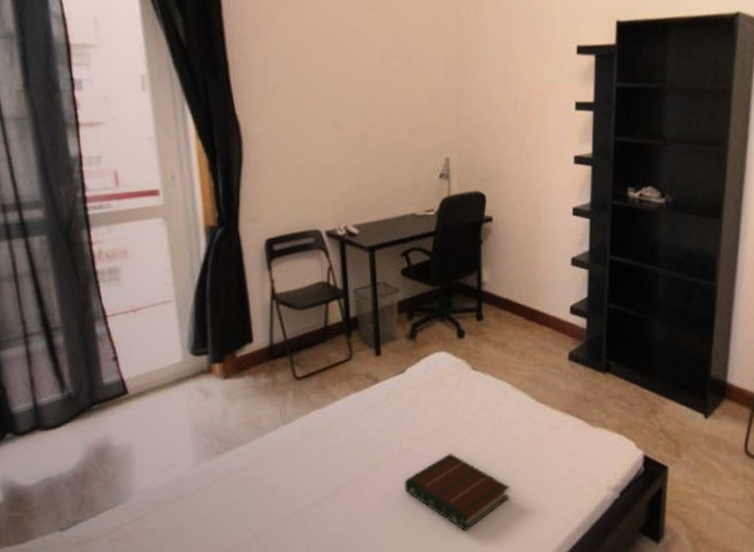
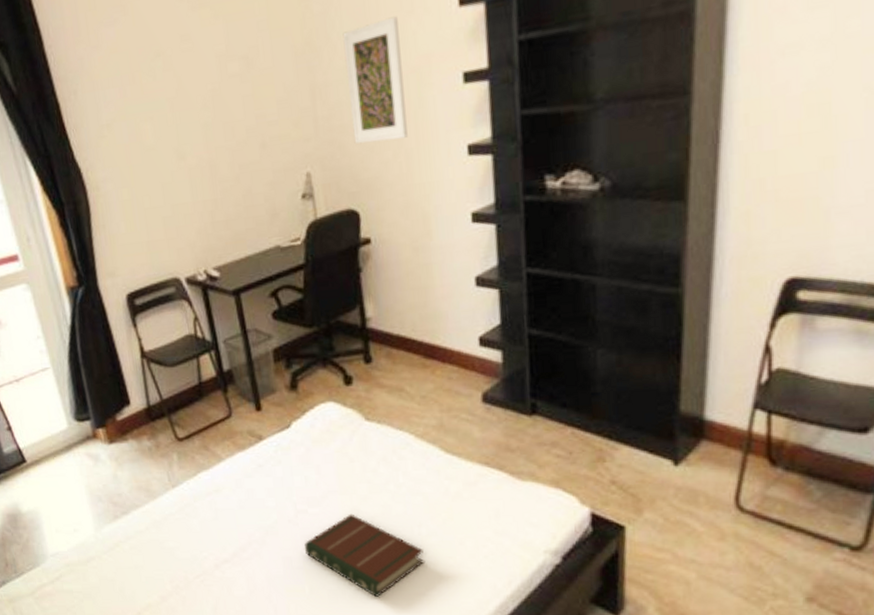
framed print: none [487,51,531,143] -> present [343,16,408,144]

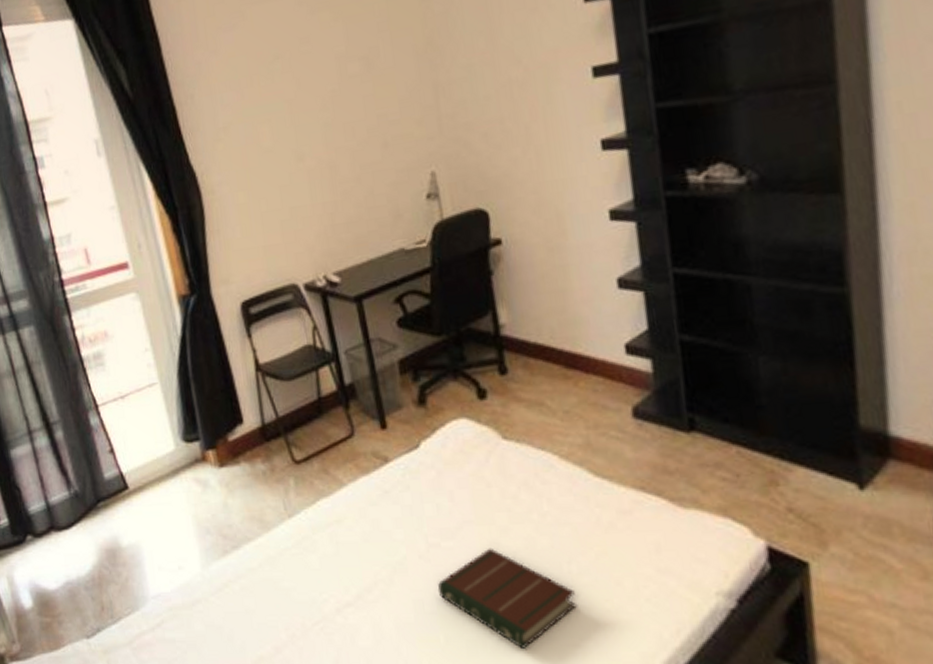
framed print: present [343,16,408,144] -> none [465,13,537,141]

